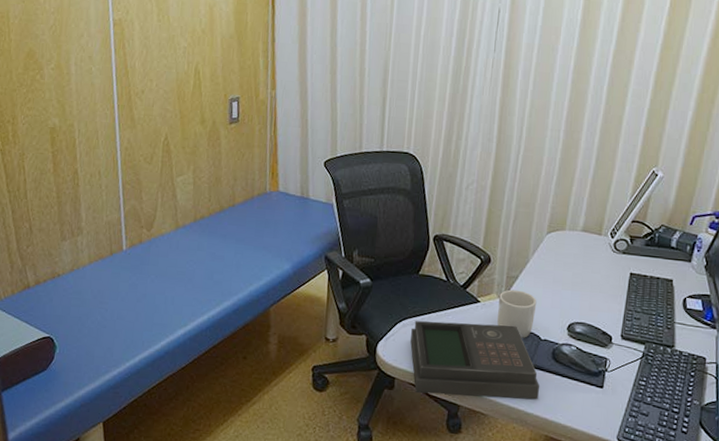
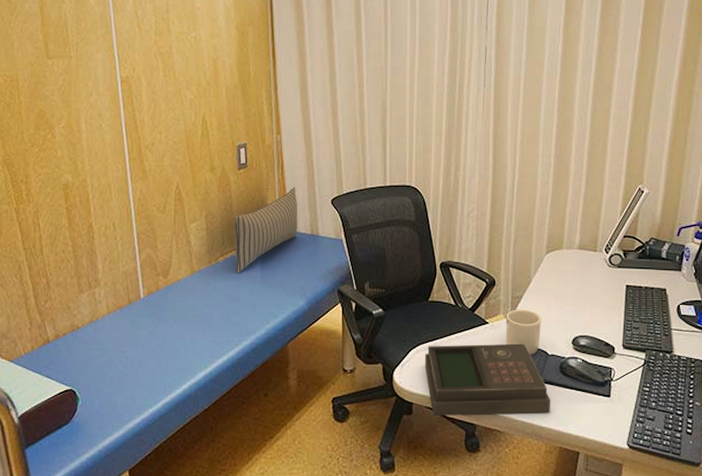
pillow: none [221,146,289,232] -> present [234,187,298,274]

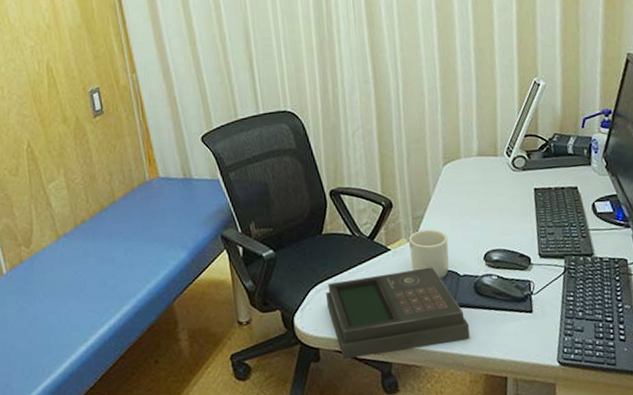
pillow: present [234,187,298,274] -> none [96,128,168,232]

